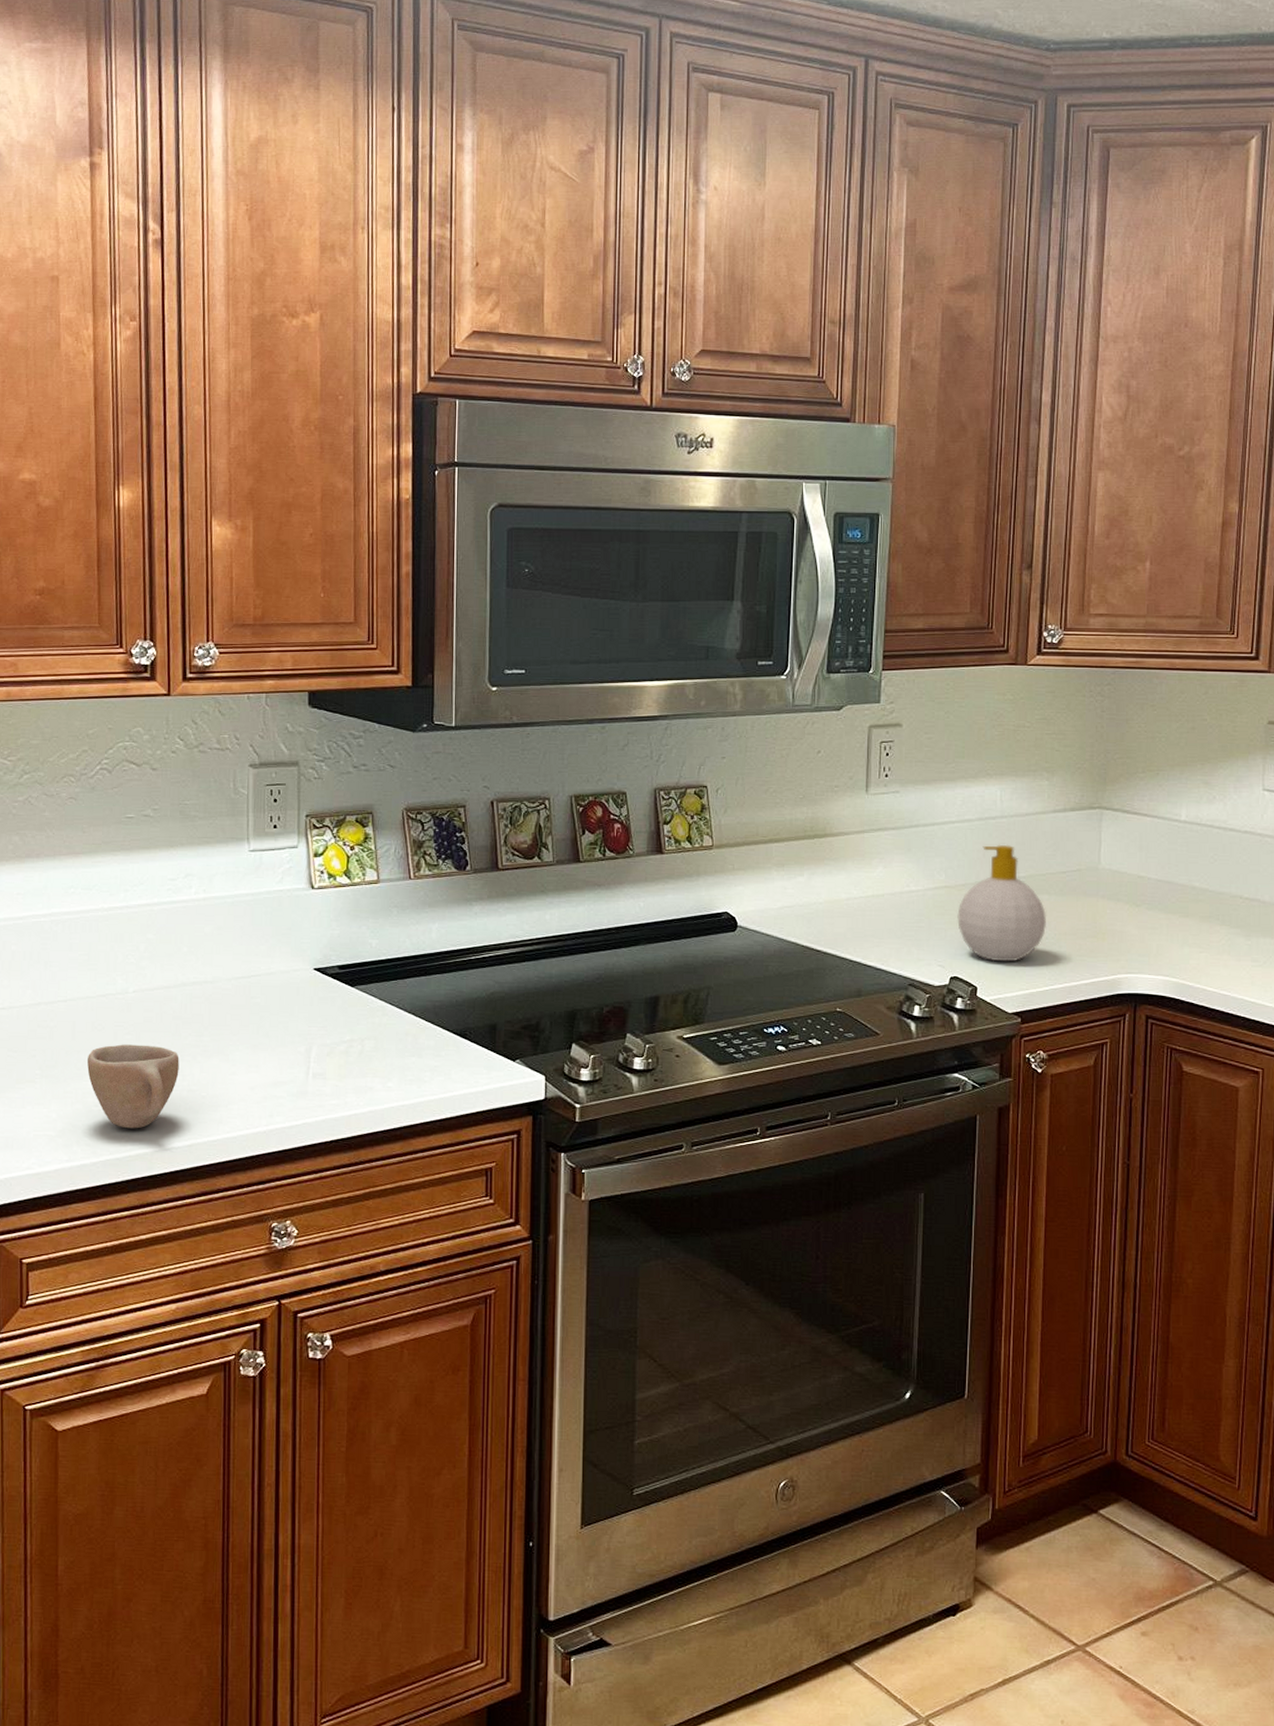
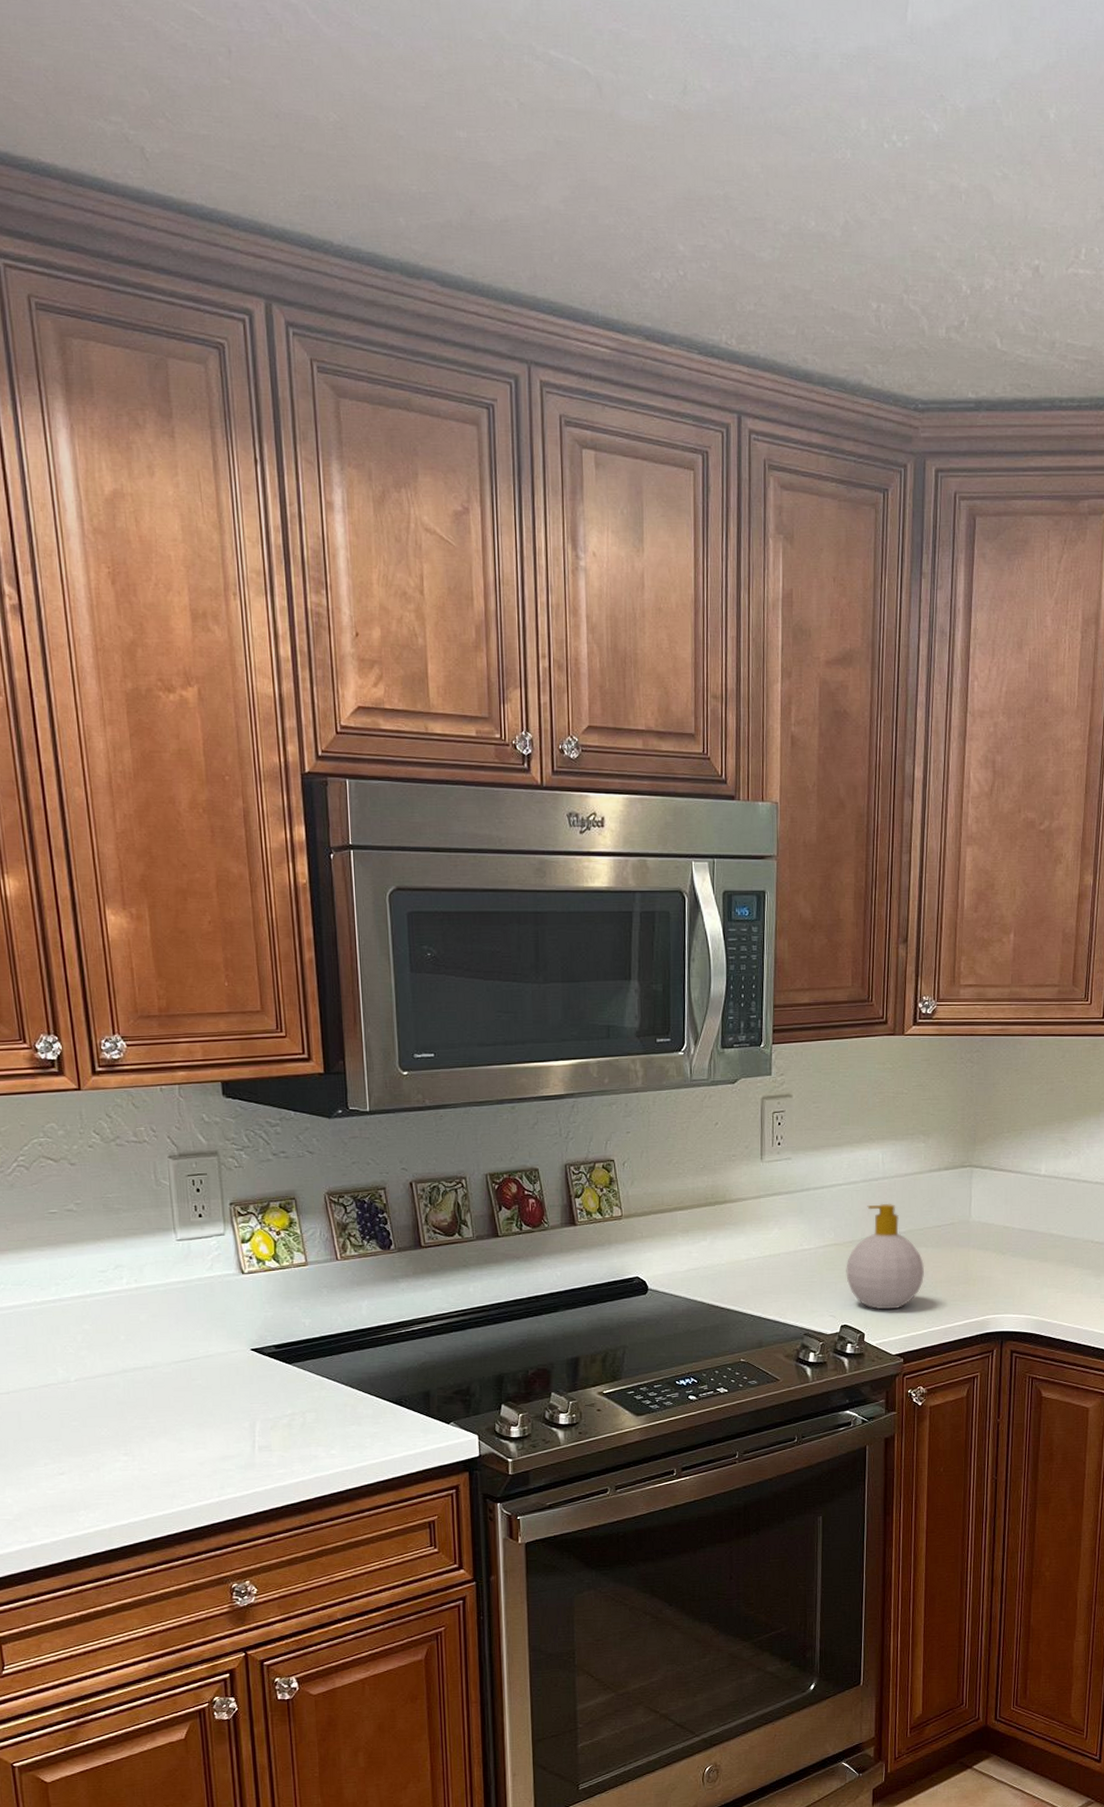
cup: present [87,1044,179,1129] -> none [36,1429,129,1509]

